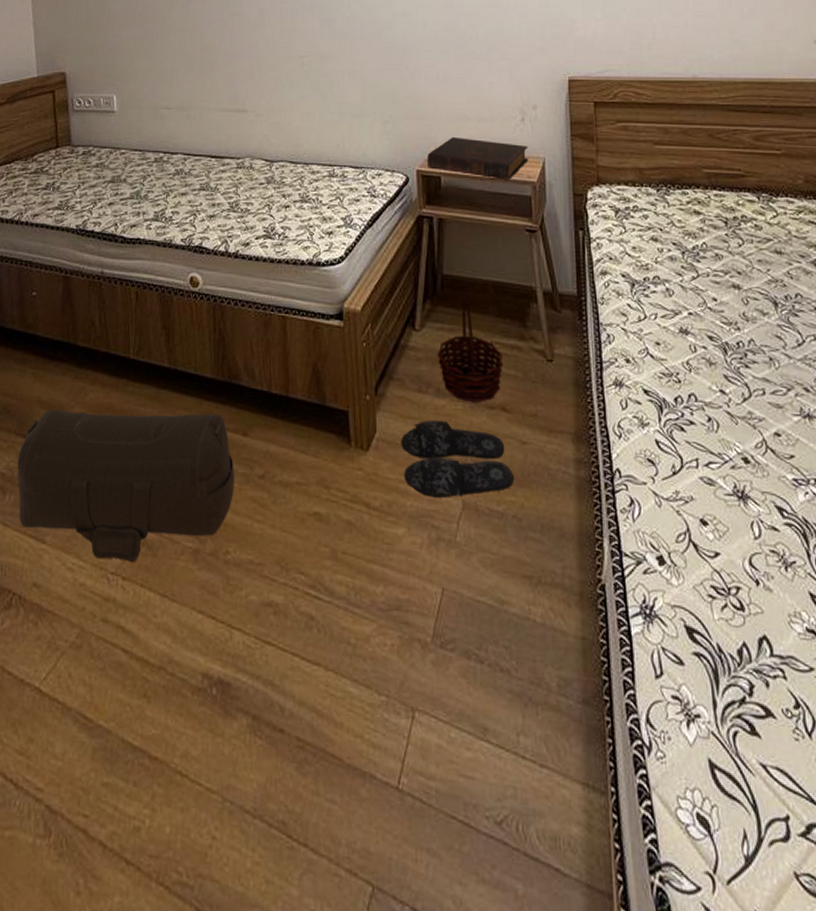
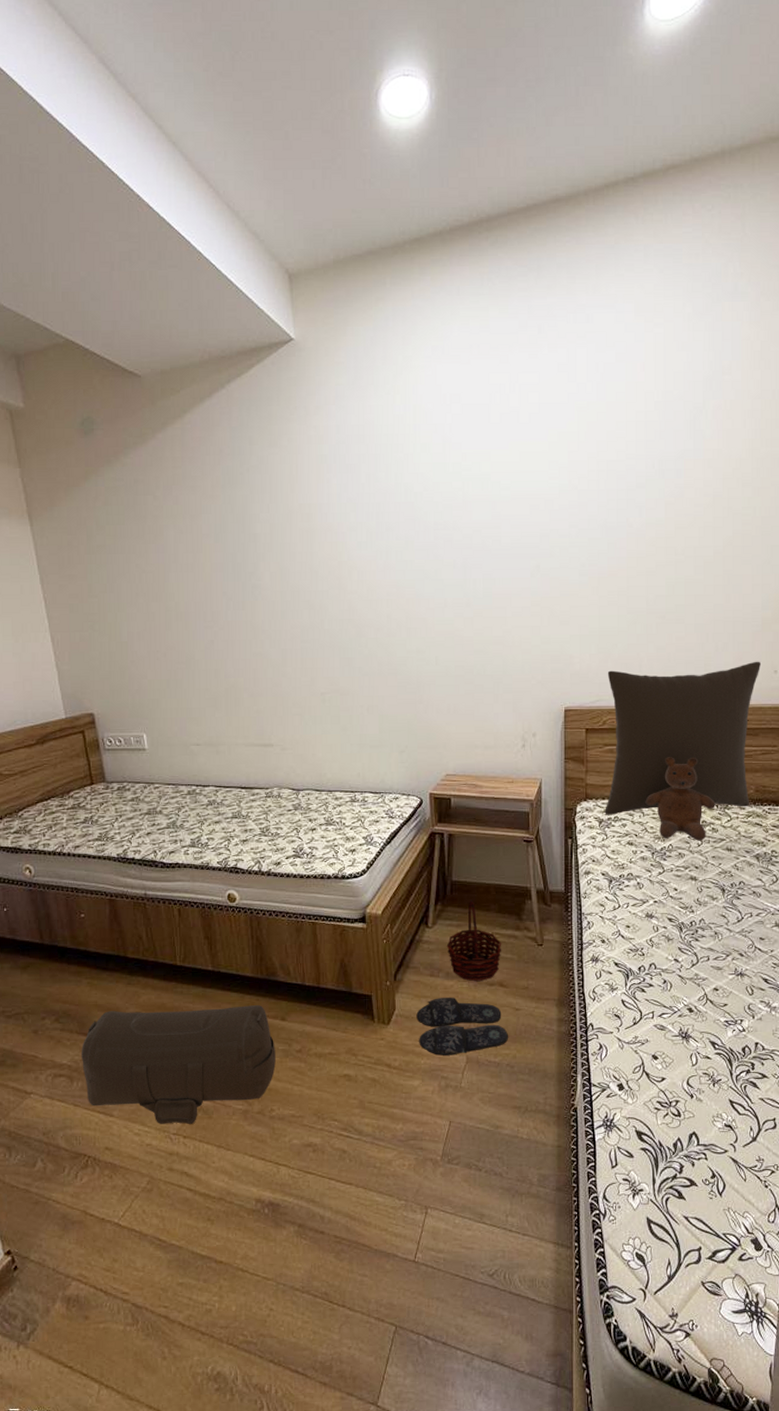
book: present [428,137,529,180] -> none [439,763,528,799]
pillow: none [616,29,800,204] -> present [605,661,762,815]
teddy bear: none [669,137,757,240] -> present [645,757,716,841]

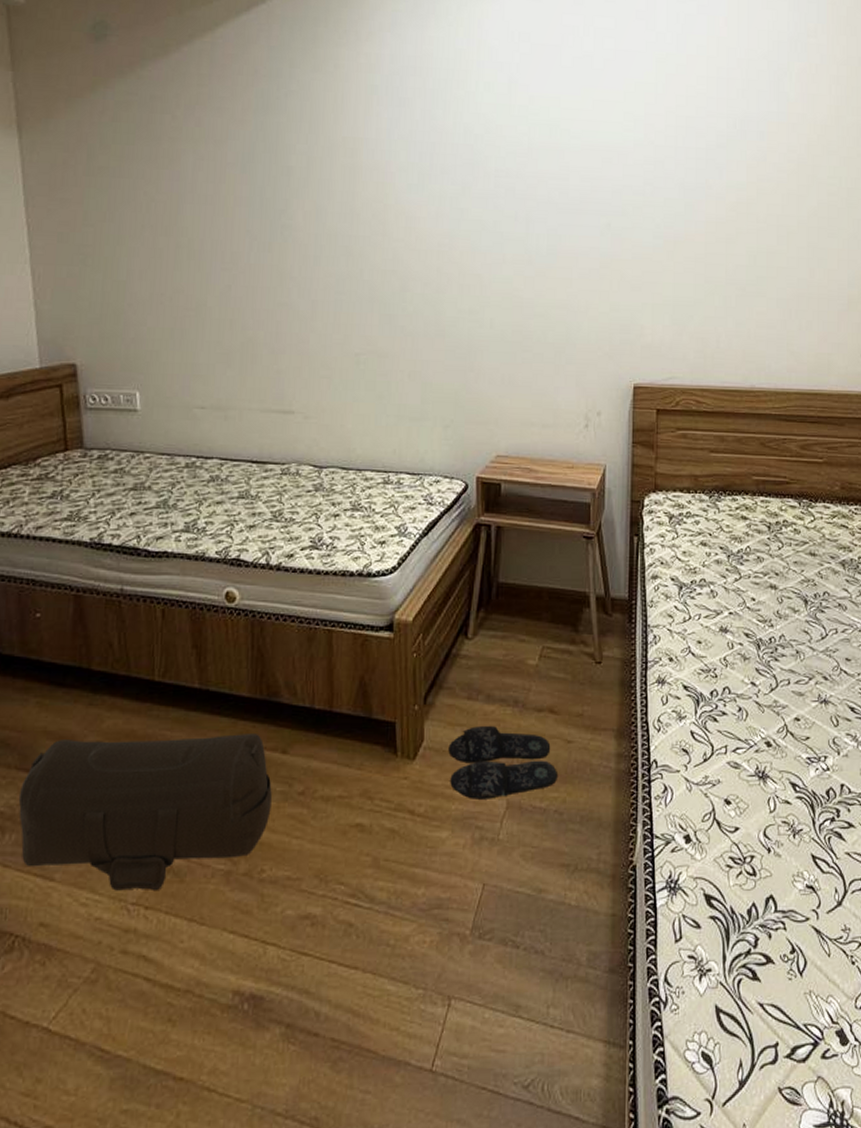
basket: present [446,899,502,982] -> none [488,605,554,707]
pillow: present [605,661,762,815] -> none [676,343,848,510]
teddy bear: present [645,757,716,841] -> none [721,445,798,544]

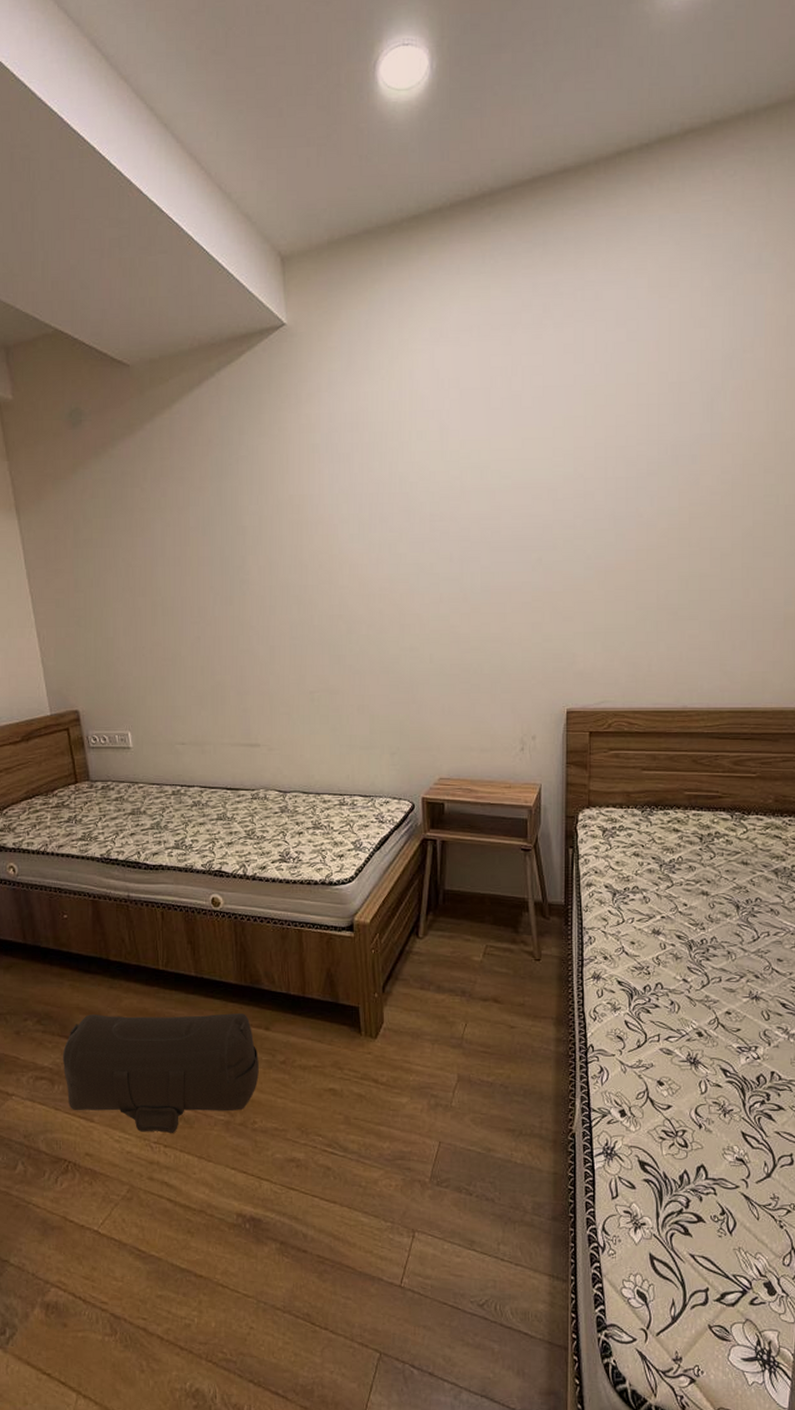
slippers: present [448,726,557,799] -> none [405,1012,502,1073]

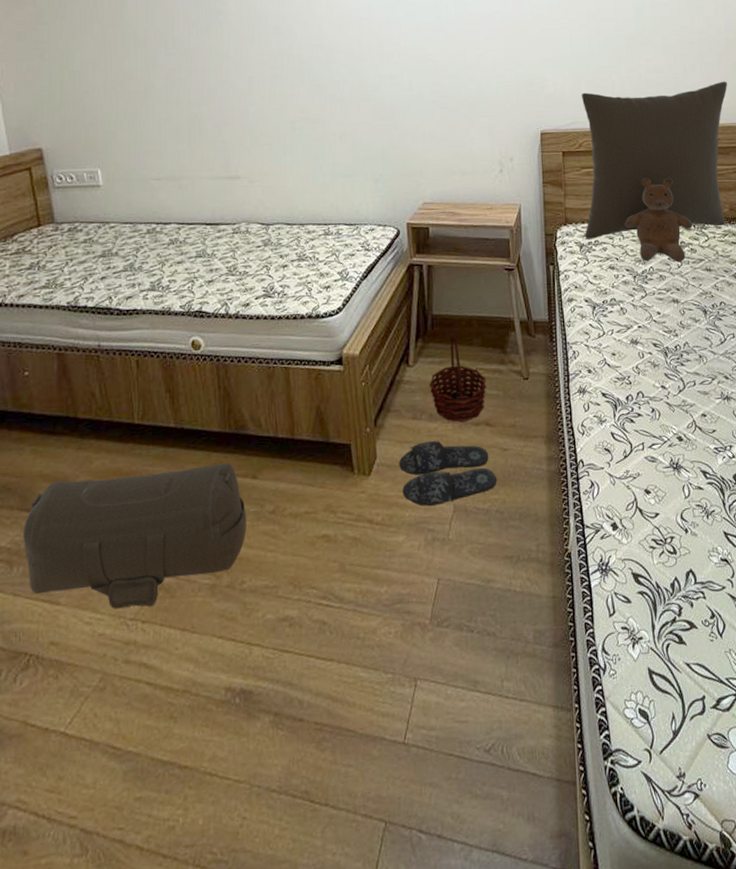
slippers: none [405,1012,502,1073] -> present [399,441,496,506]
basket: none [438,910,497,997] -> present [429,333,487,422]
pillow: none [609,661,783,824] -> present [581,81,728,239]
teddy bear: none [653,763,730,854] -> present [624,178,693,262]

